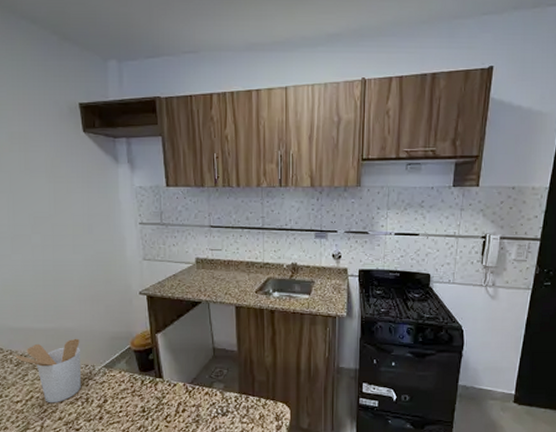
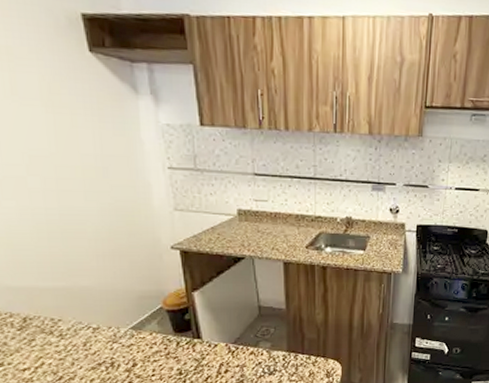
utensil holder: present [15,338,82,404] -> none [17,298,105,370]

